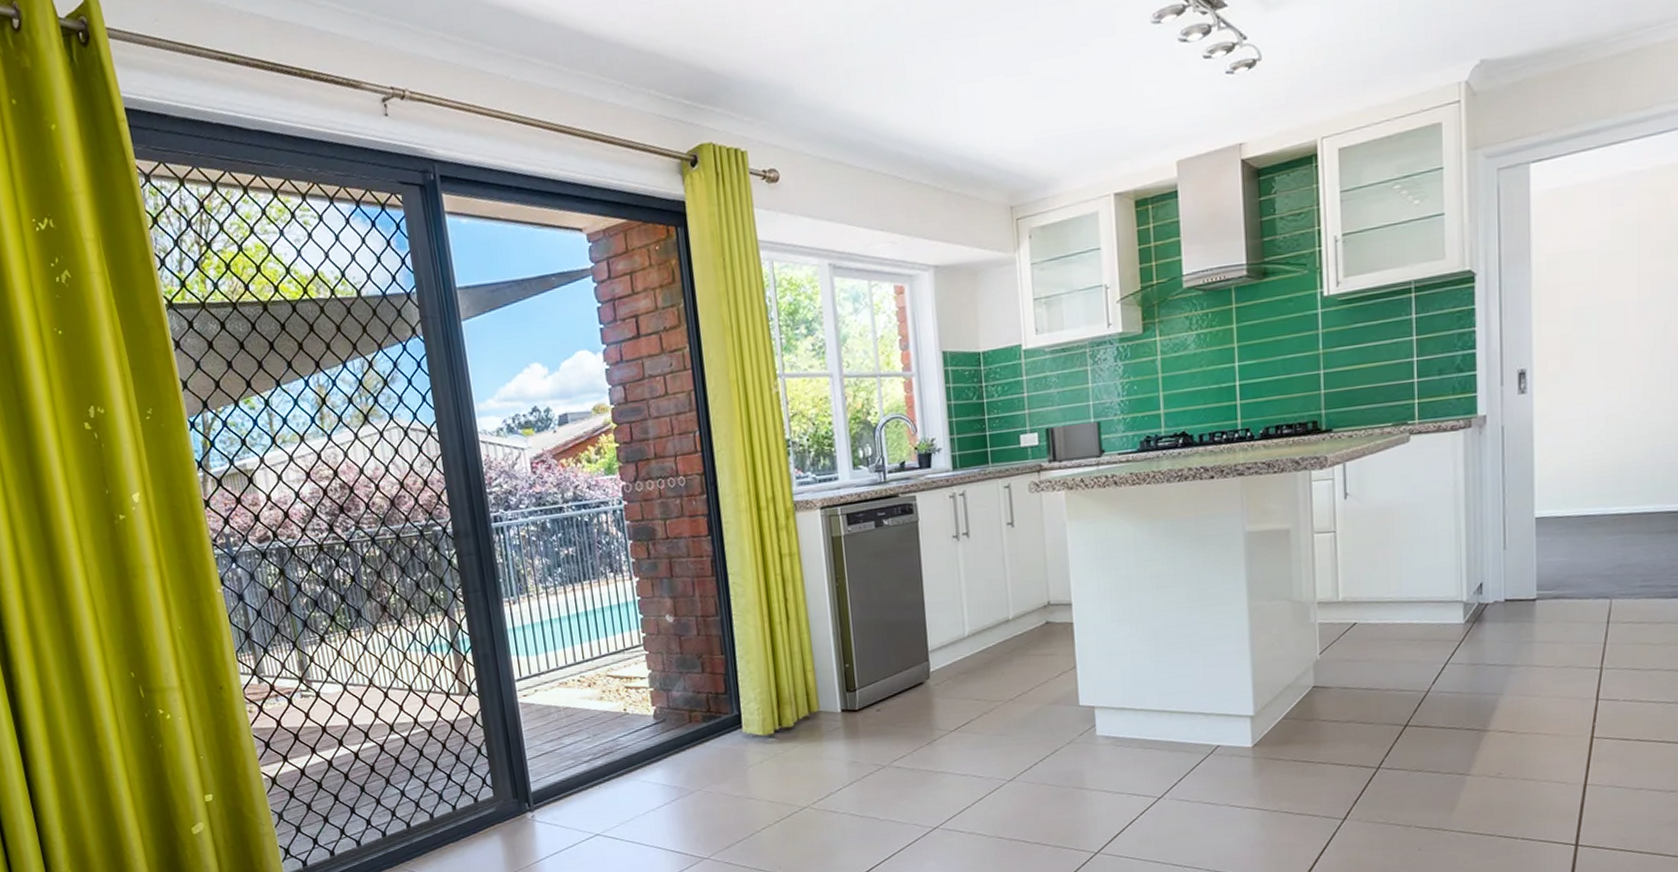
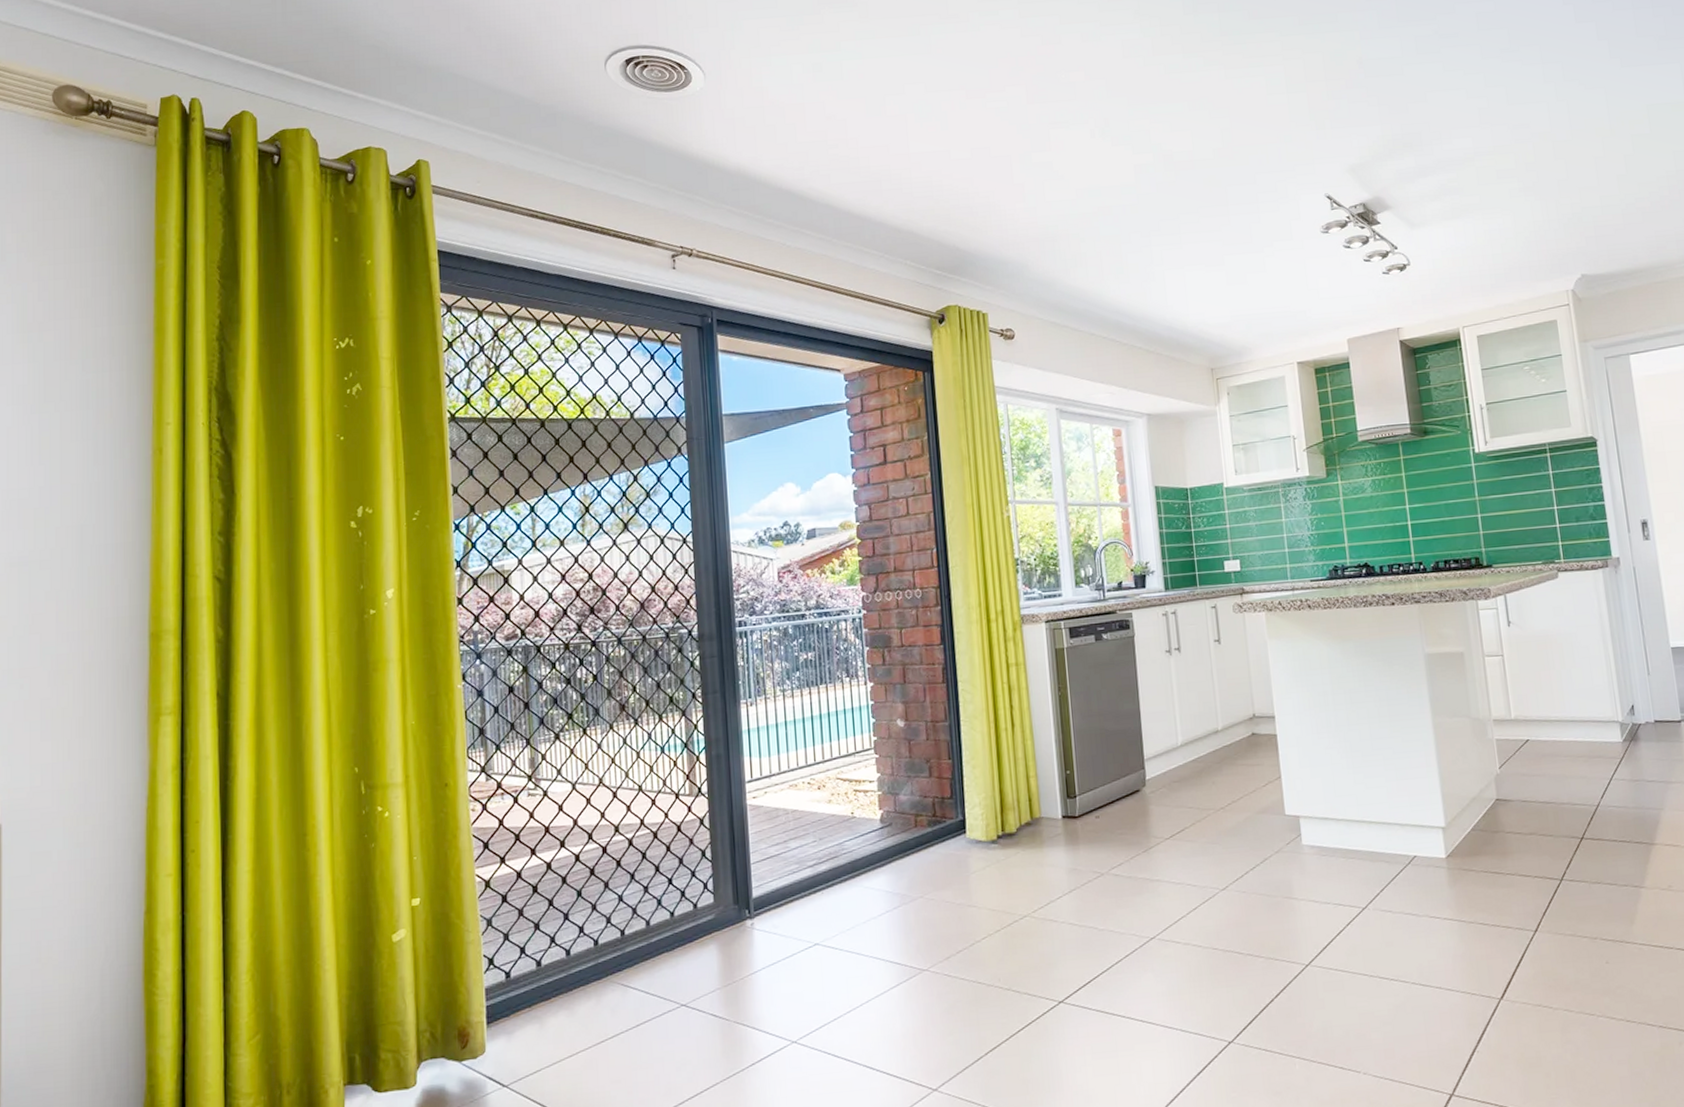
toaster: present [1044,420,1106,464] -> none [1245,551,1300,588]

